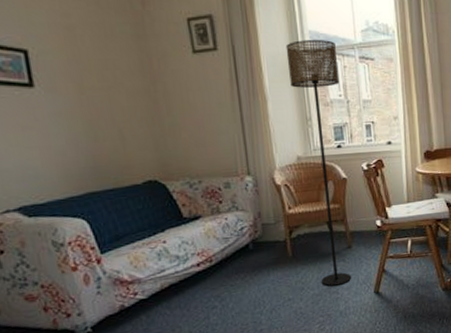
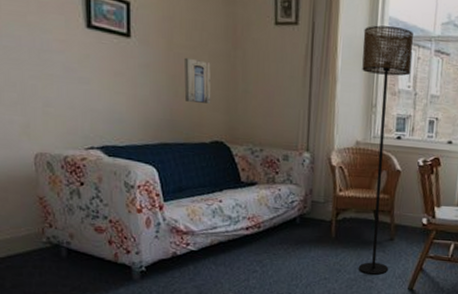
wall art: none [98,99,137,145] -> present [183,57,211,104]

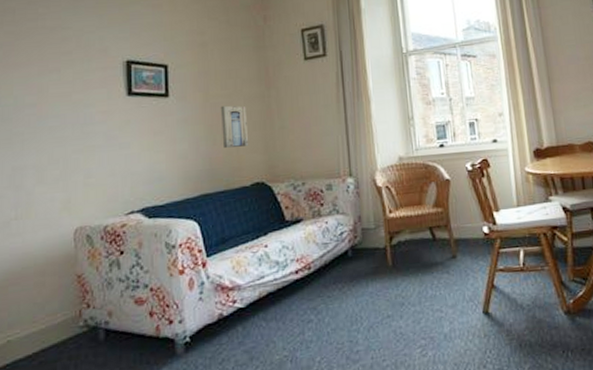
floor lamp: present [358,25,413,275] -> none [389,40,457,303]

